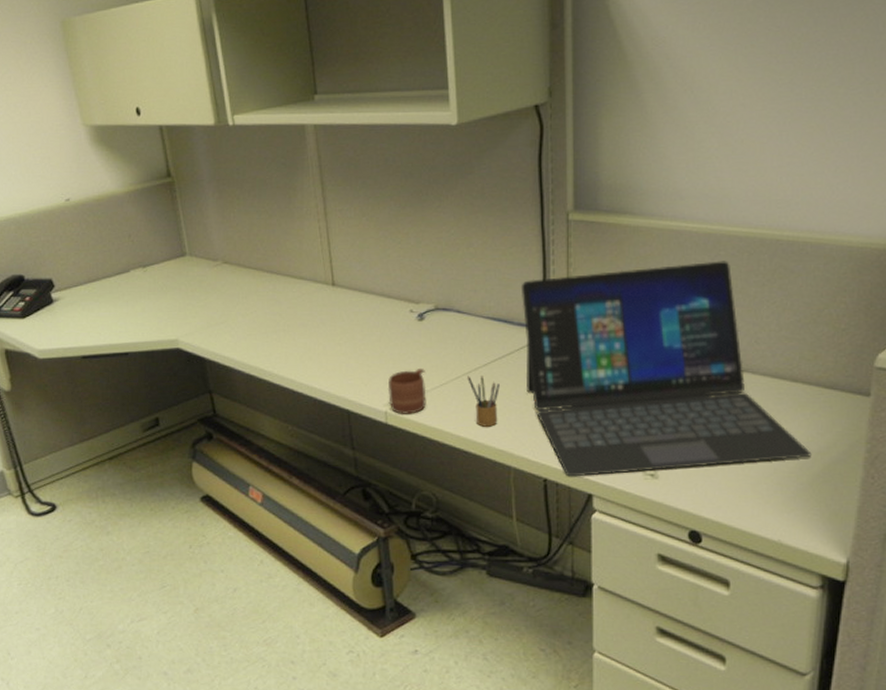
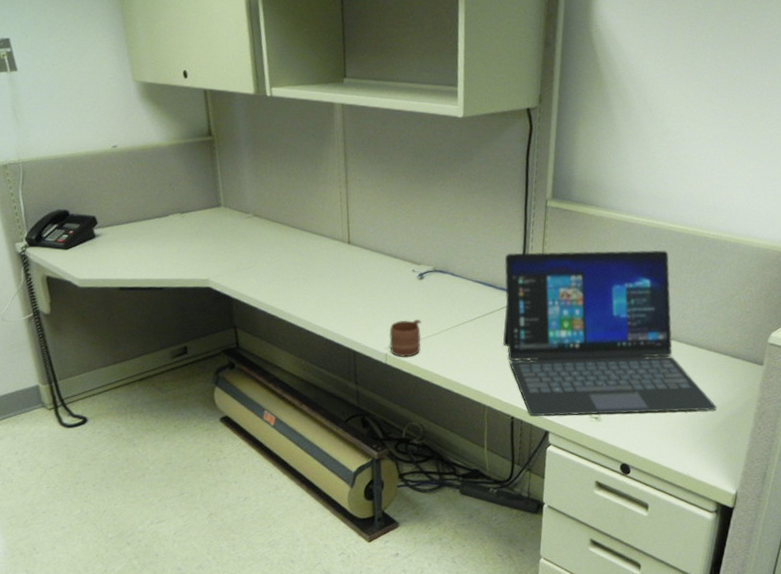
pencil box: present [468,375,500,427] -> none [456,328,482,372]

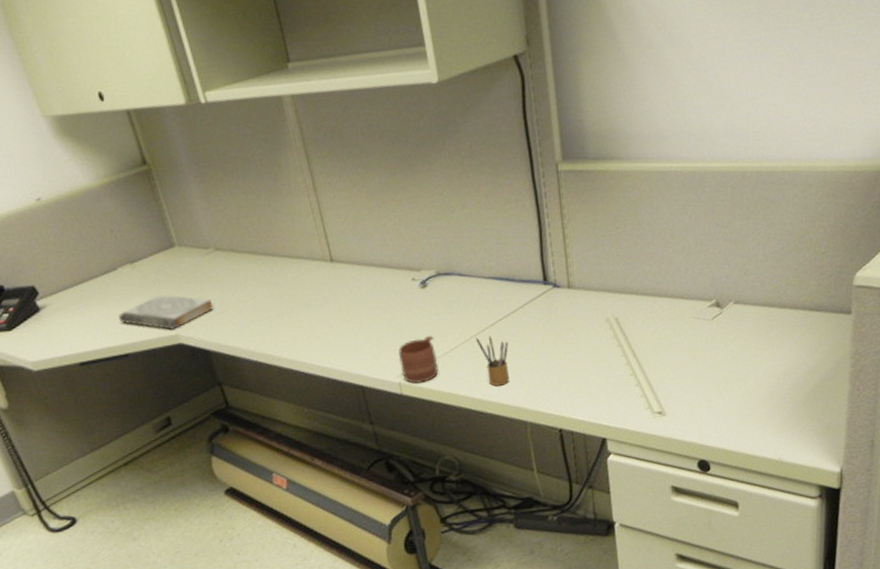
book: none [160,243,244,275] -> present [118,294,215,330]
pencil box: none [456,328,482,372] -> present [476,336,510,386]
laptop: present [503,250,717,417] -> none [518,197,803,424]

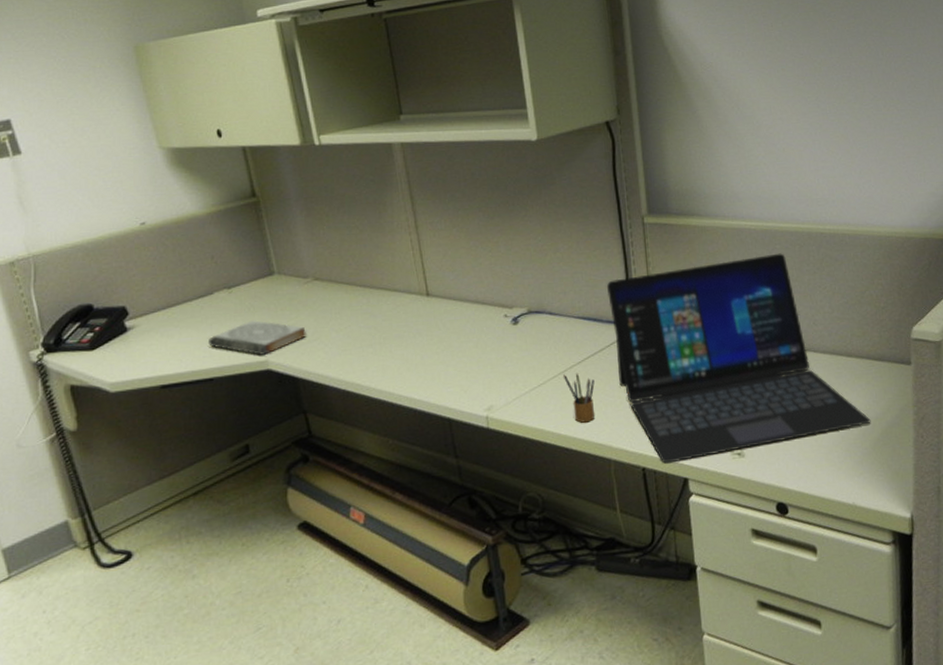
mug: present [398,335,439,384] -> none [487,370,526,418]
laptop: none [518,197,803,424] -> present [606,253,871,464]

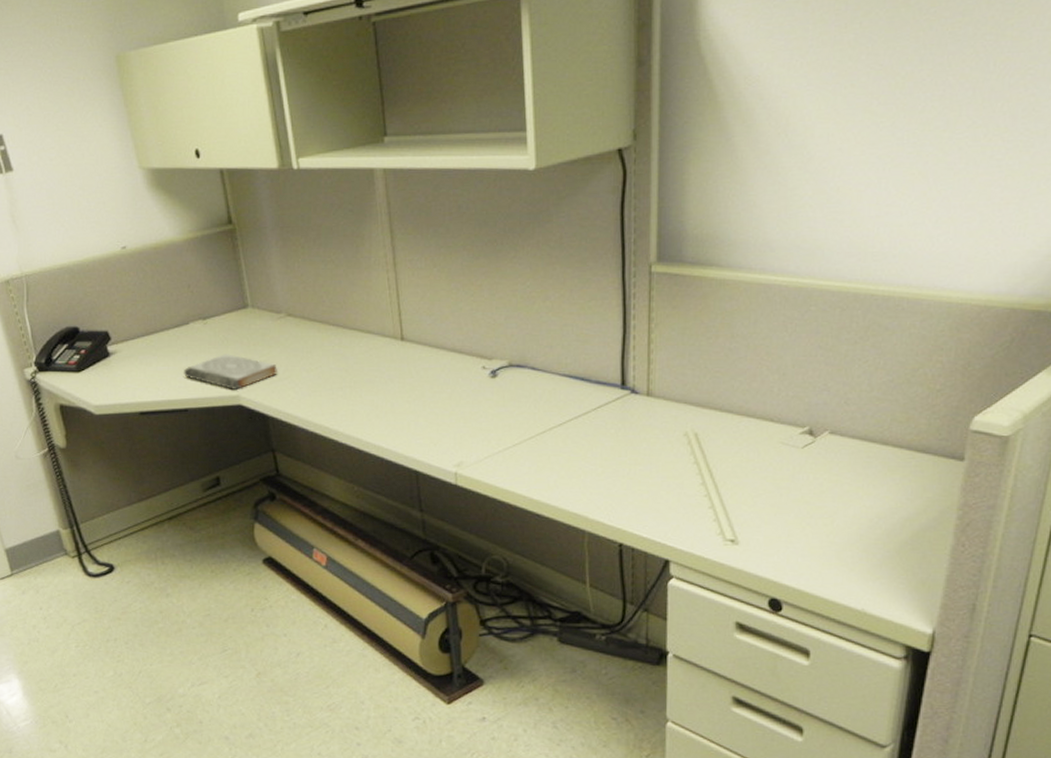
pencil box: present [563,373,596,423] -> none [542,436,575,489]
laptop: present [606,253,871,464] -> none [599,316,900,542]

